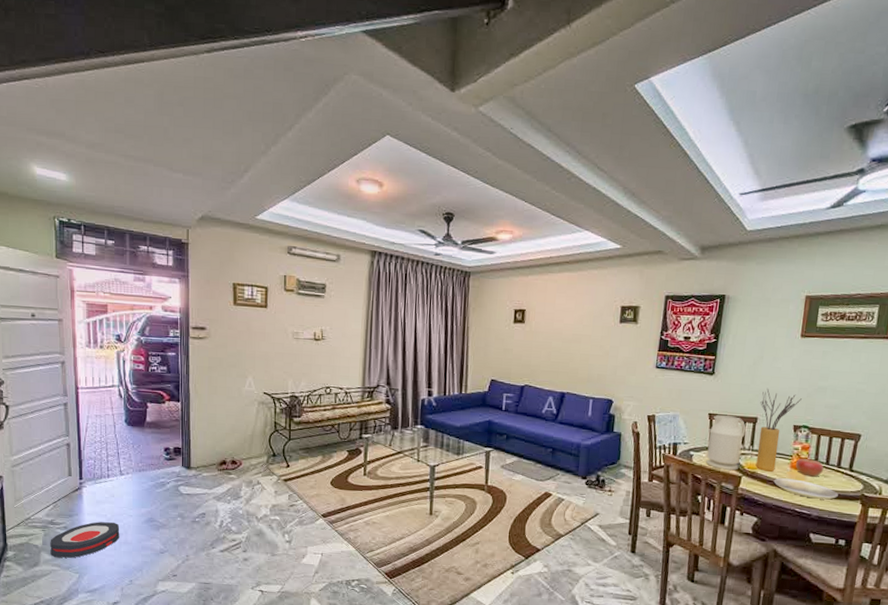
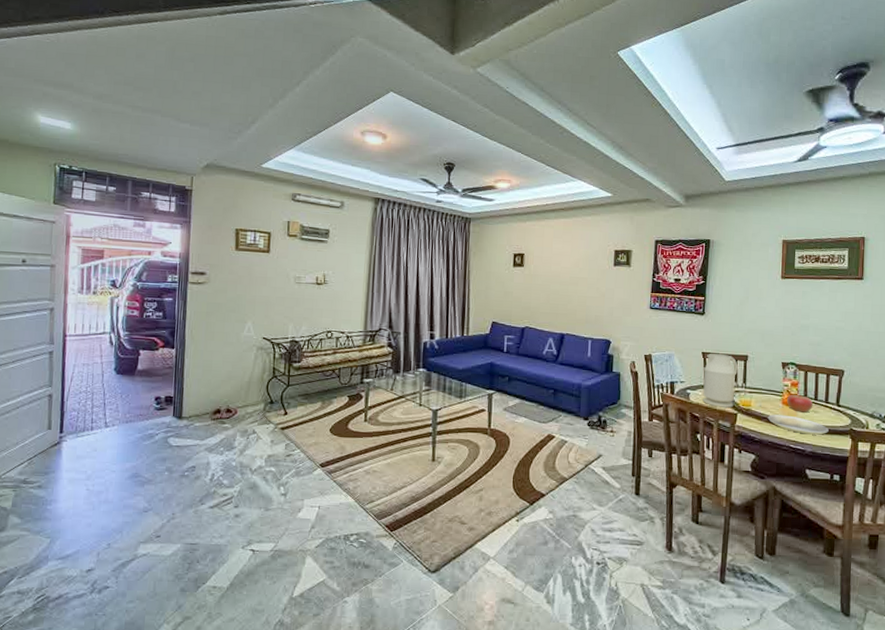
robot vacuum: present [50,522,120,558] -> none [20,479,101,521]
vase: present [755,388,802,473] -> none [749,326,787,409]

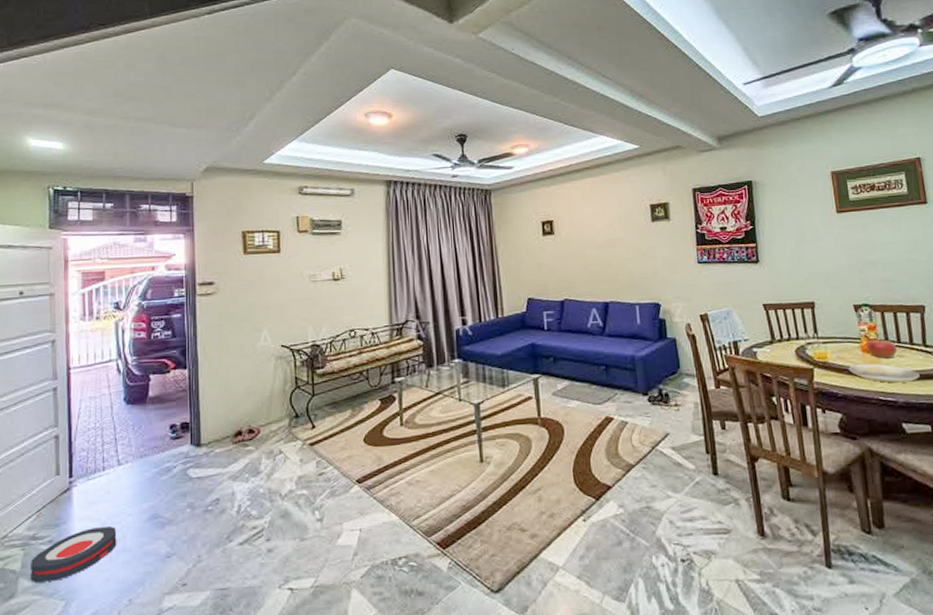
robot vacuum: none [20,479,101,521] -> present [30,526,117,582]
water jug: present [702,353,738,409] -> none [768,303,808,364]

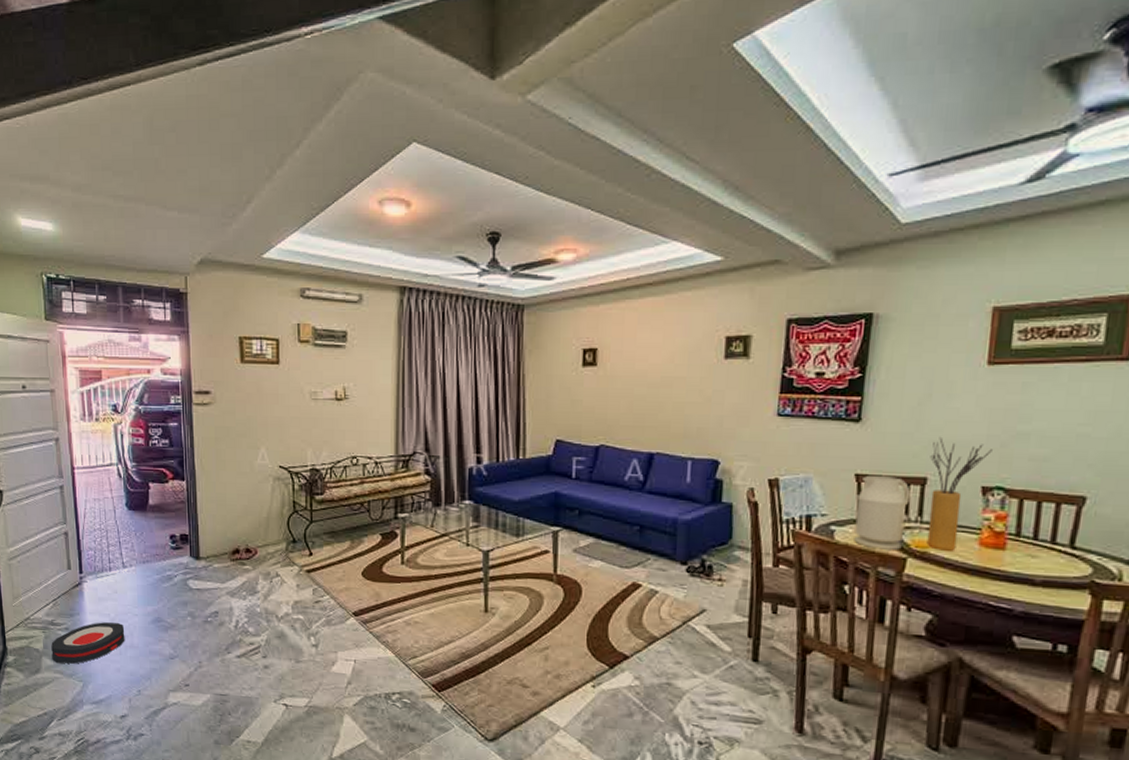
water jug: none [768,303,808,364] -> present [854,475,911,551]
vase: none [813,269,854,360] -> present [926,436,992,553]
plate: present [848,363,920,383] -> none [954,559,1054,589]
fruit: present [866,338,897,360] -> none [987,531,1031,559]

